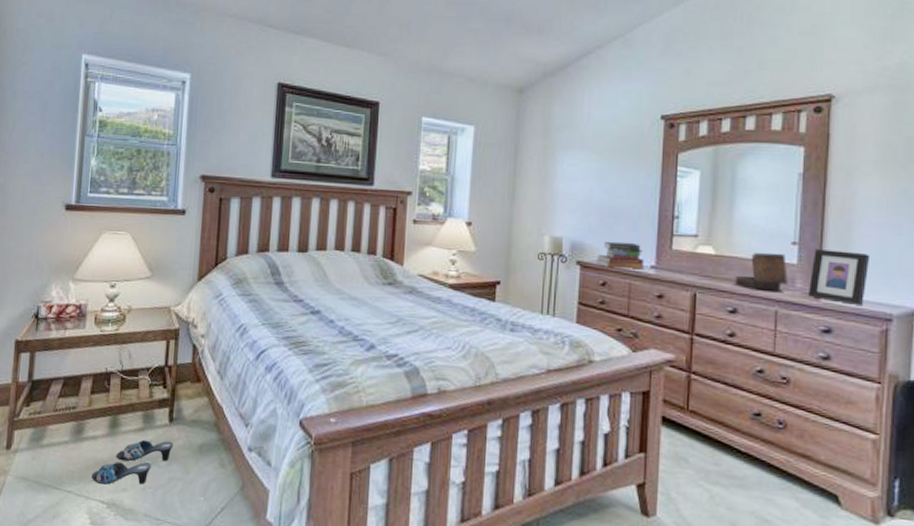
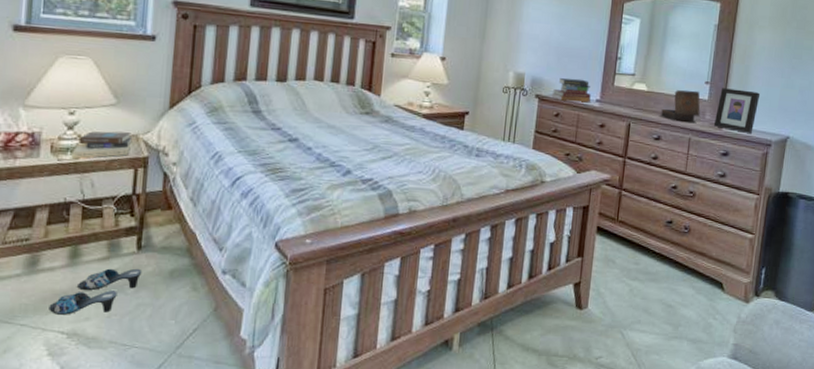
books: none [112,303,165,330] -> present [71,131,133,159]

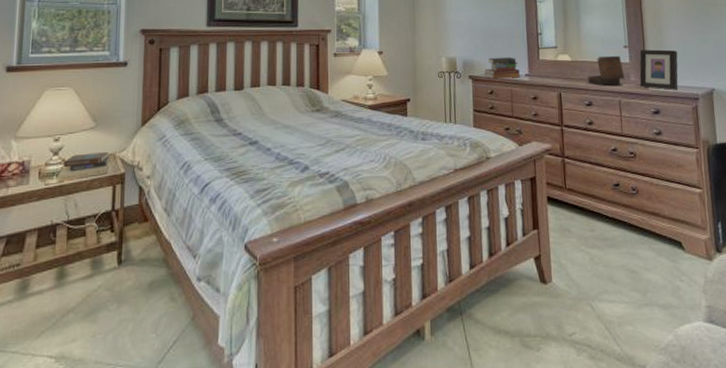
slippers: present [49,268,142,315] -> none [38,283,123,338]

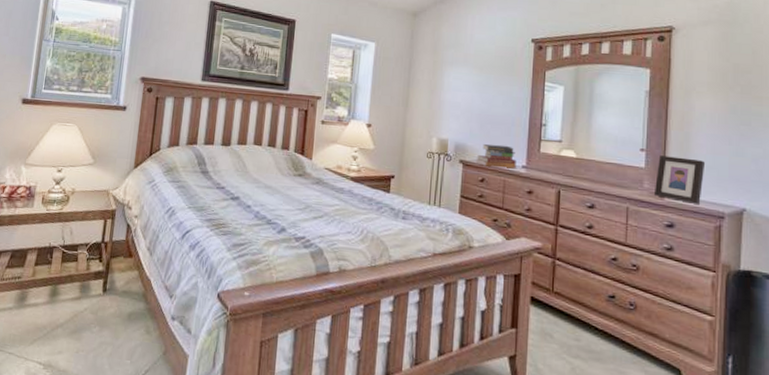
books: present [57,152,110,182] -> none [57,186,104,210]
jewelry box: present [587,55,625,87] -> none [592,157,637,192]

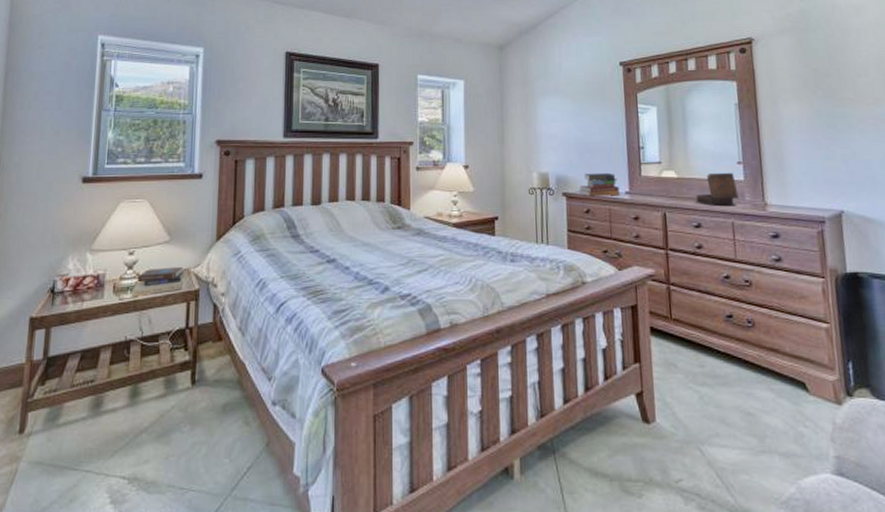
books: none [57,186,104,210] -> present [131,267,185,297]
jewelry box: none [592,157,637,192] -> present [695,172,739,207]
picture frame: present [653,155,706,204] -> none [755,166,801,211]

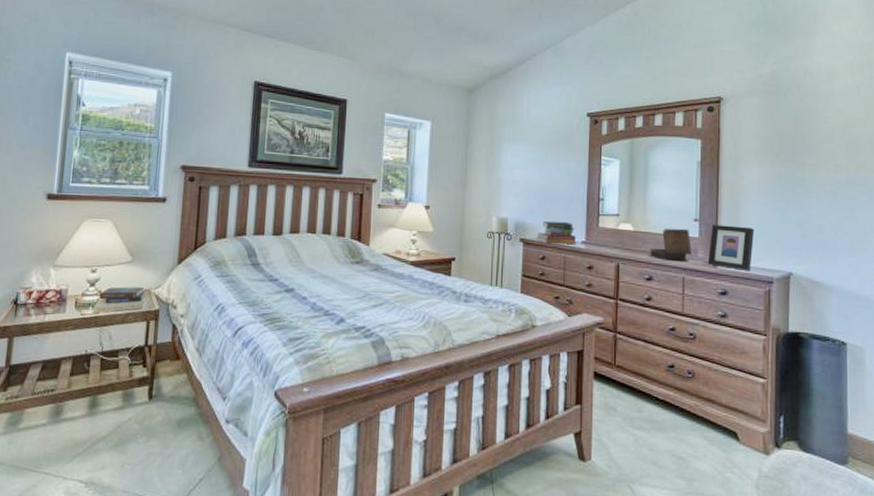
picture frame: none [755,166,801,211] -> present [707,225,755,271]

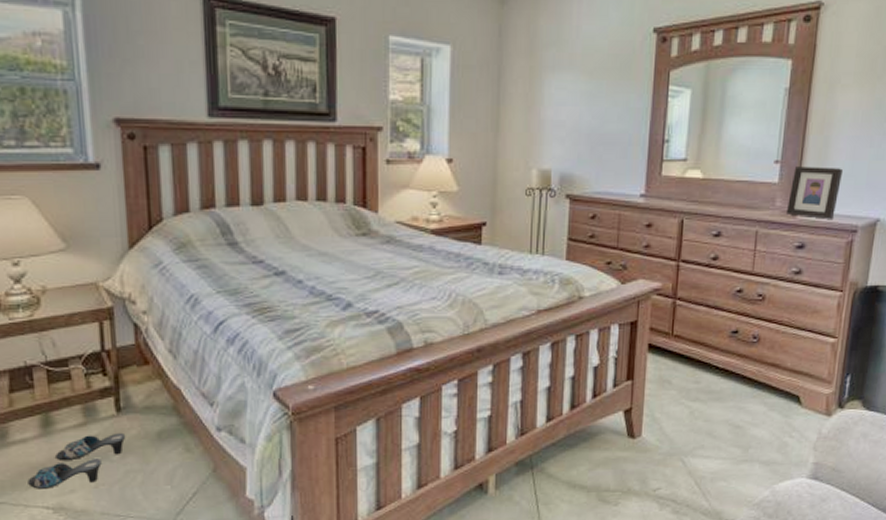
slippers: none [70,418,153,464] -> present [27,432,126,489]
books: present [92,287,146,313] -> none [23,281,92,316]
books: present [536,221,576,245] -> none [585,170,634,199]
jewelry box: present [649,228,692,262] -> none [719,173,769,213]

